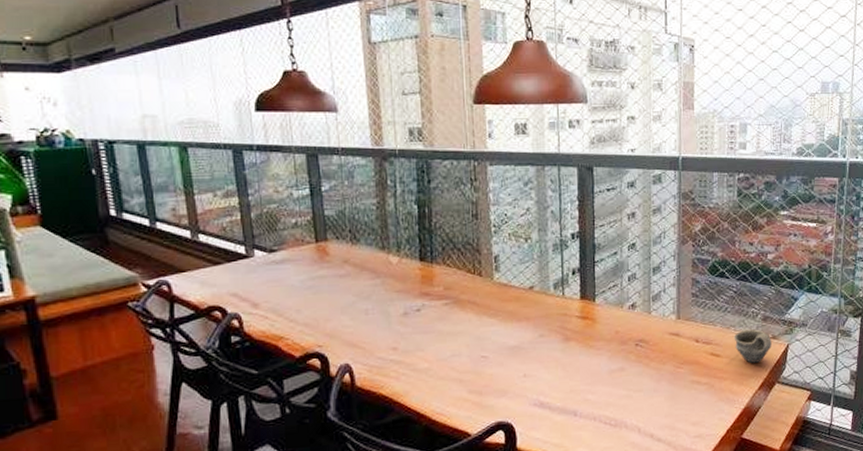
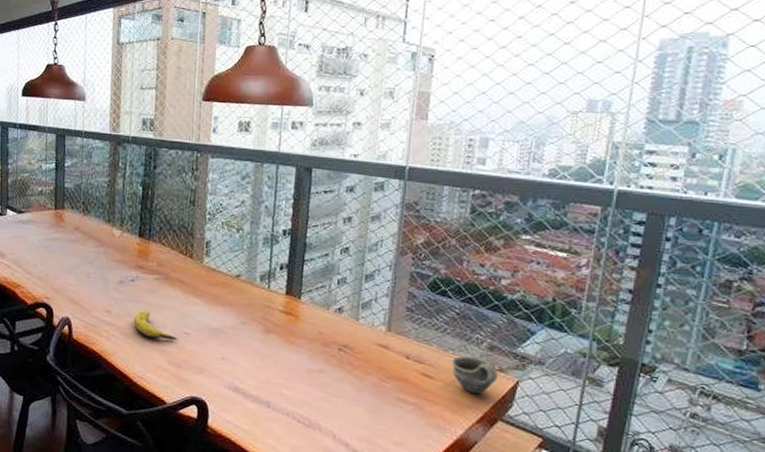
banana: none [424,340,476,369] -> present [133,310,178,341]

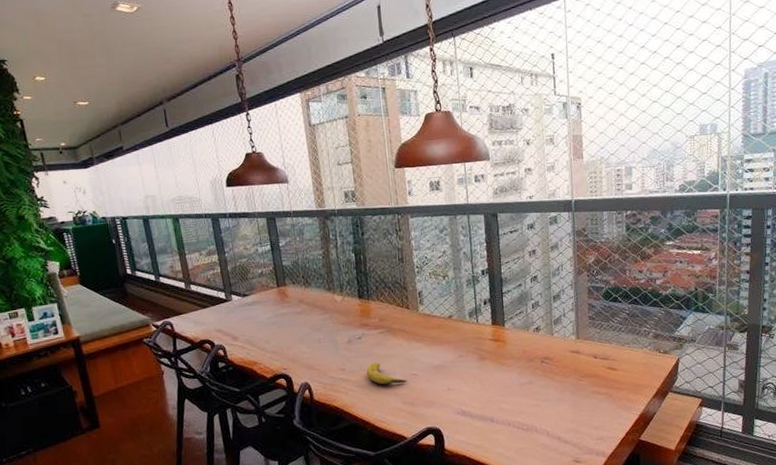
cup: present [451,355,498,395] -> none [628,346,664,376]

